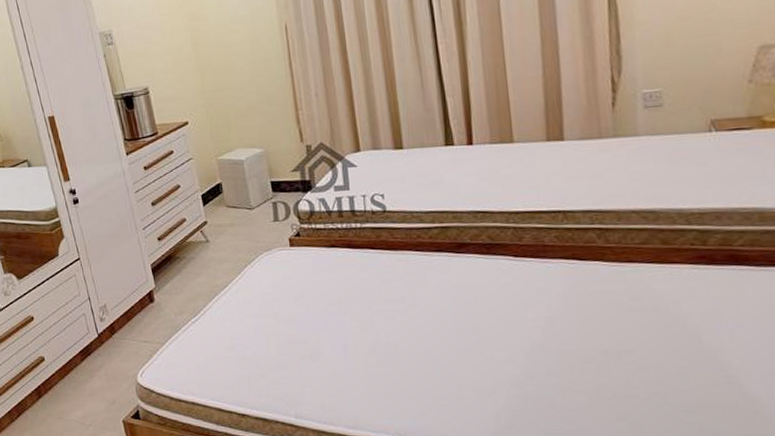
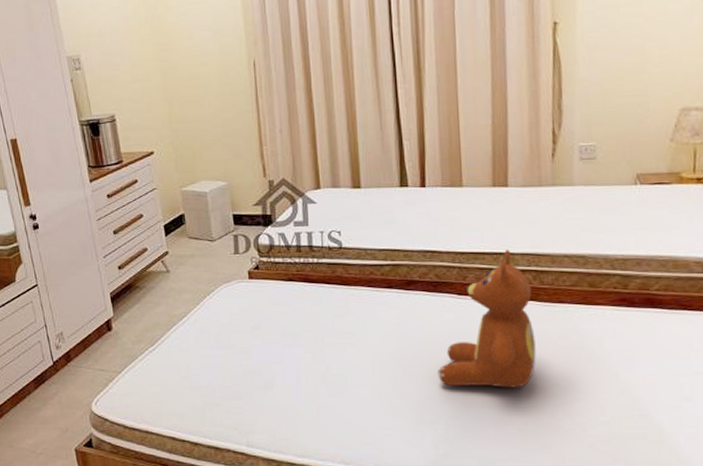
teddy bear: none [495,206,605,355] -> present [438,249,536,388]

